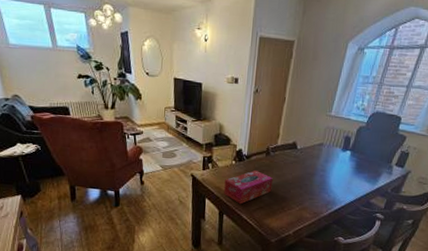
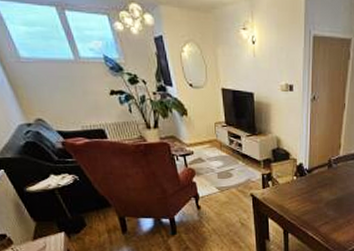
tissue box: present [224,170,273,204] -> none [287,185,337,221]

